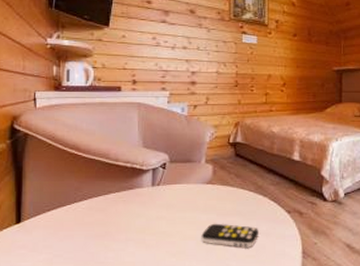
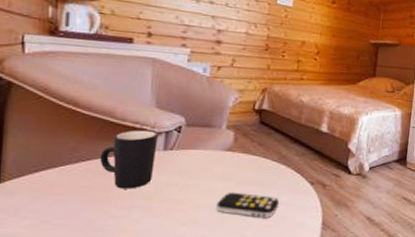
mug: none [99,168,146,224] -> present [99,130,158,189]

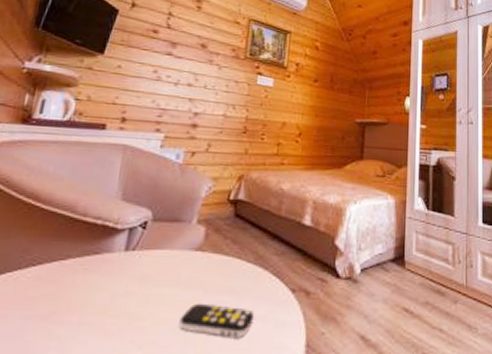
mug: present [99,130,158,189] -> none [52,226,121,301]

